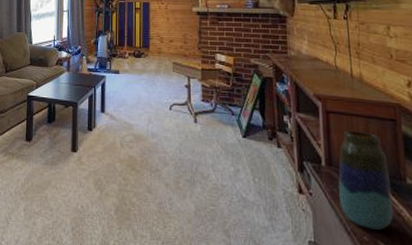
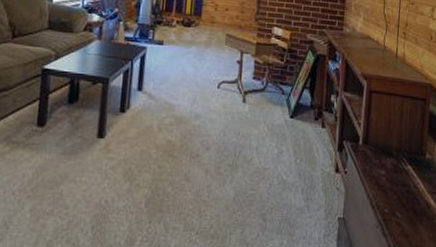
vase: present [338,130,393,230] -> none [370,109,414,202]

